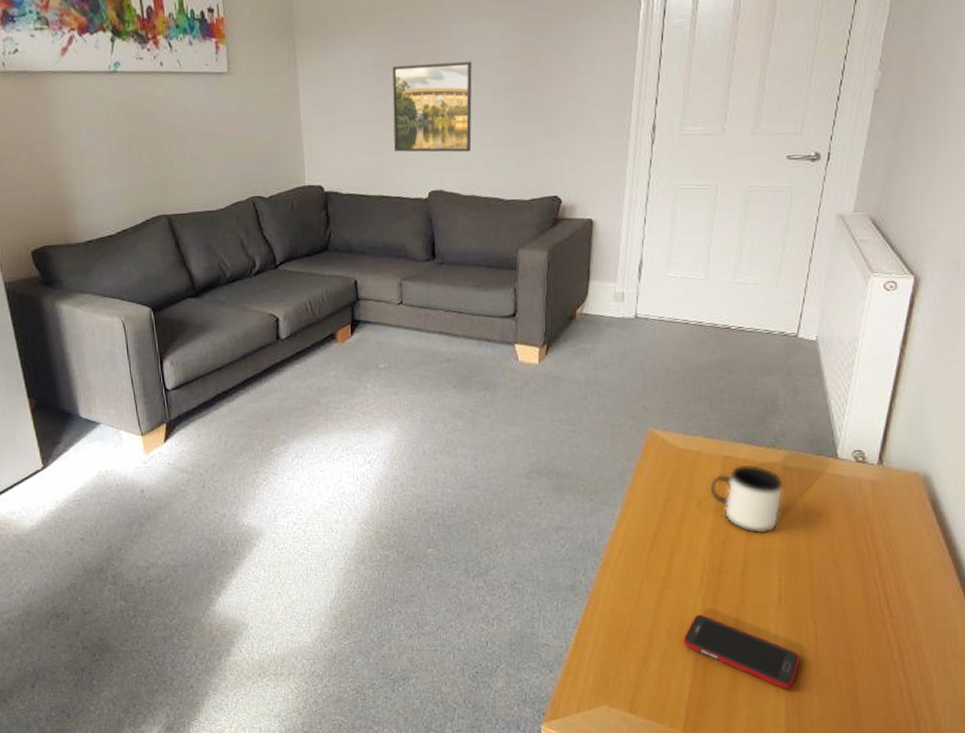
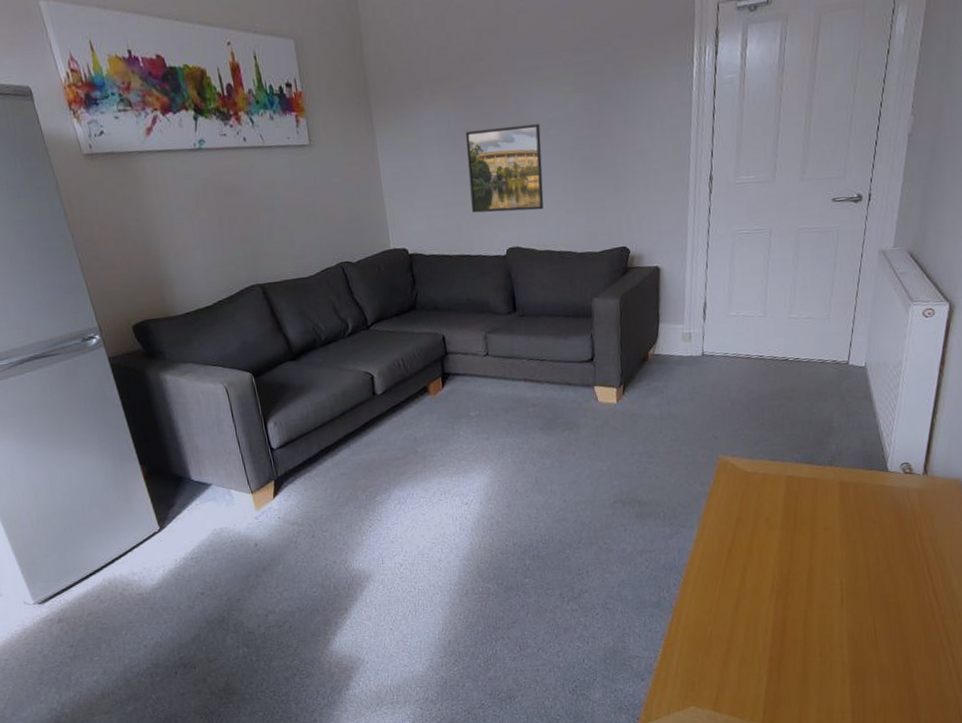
cell phone: present [683,614,800,690] -> none [758,619,862,680]
mug: present [708,464,785,534] -> none [775,481,842,544]

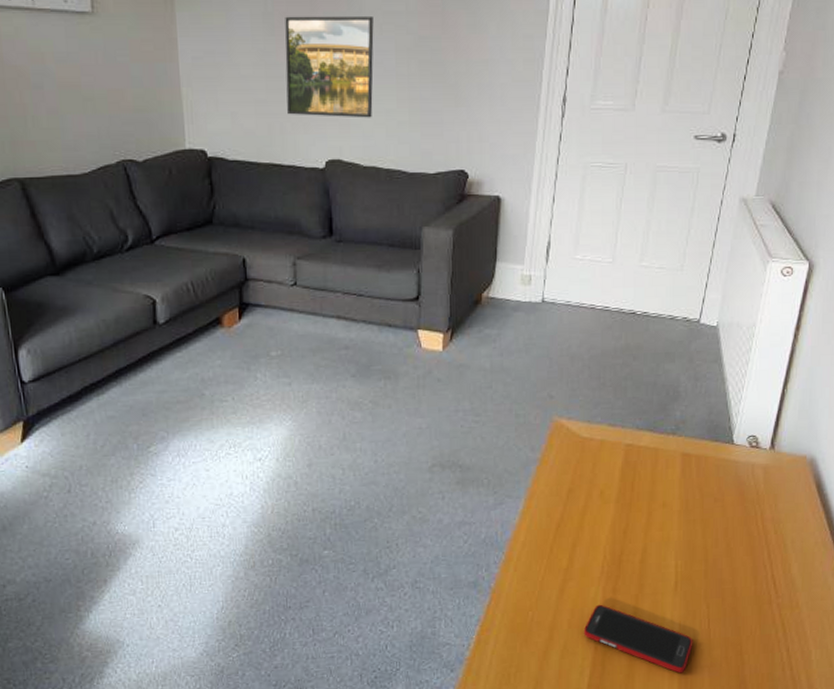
cell phone: none [758,619,862,680] -> present [583,604,693,674]

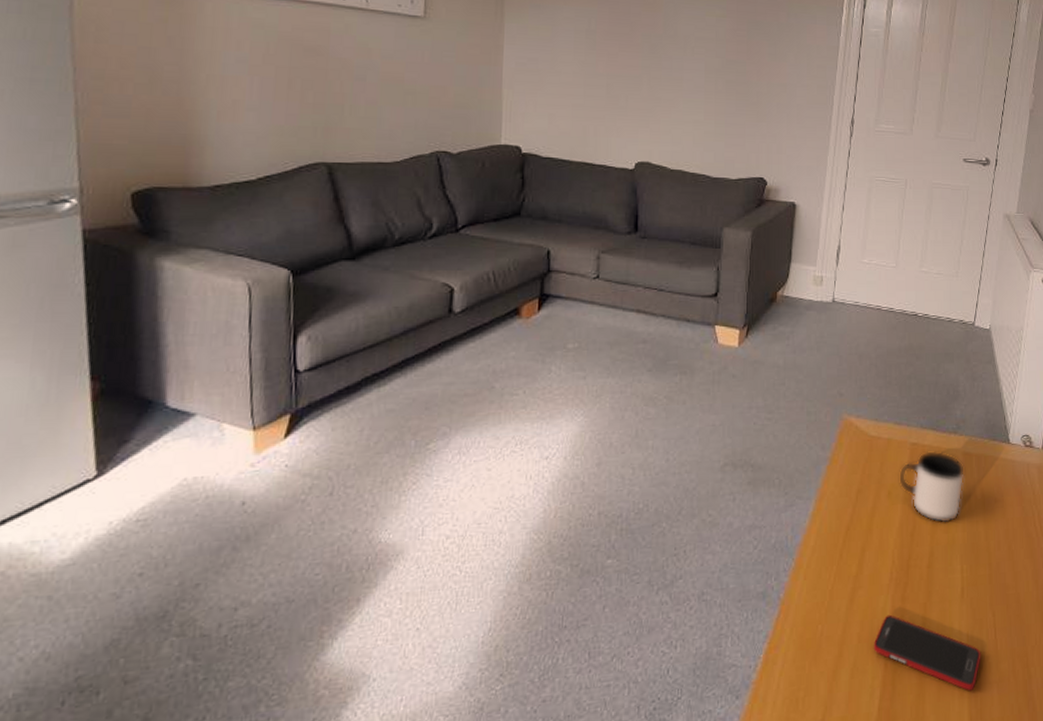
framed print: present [285,15,374,118] -> none [602,34,686,127]
mug: none [611,451,684,522] -> present [898,451,966,524]

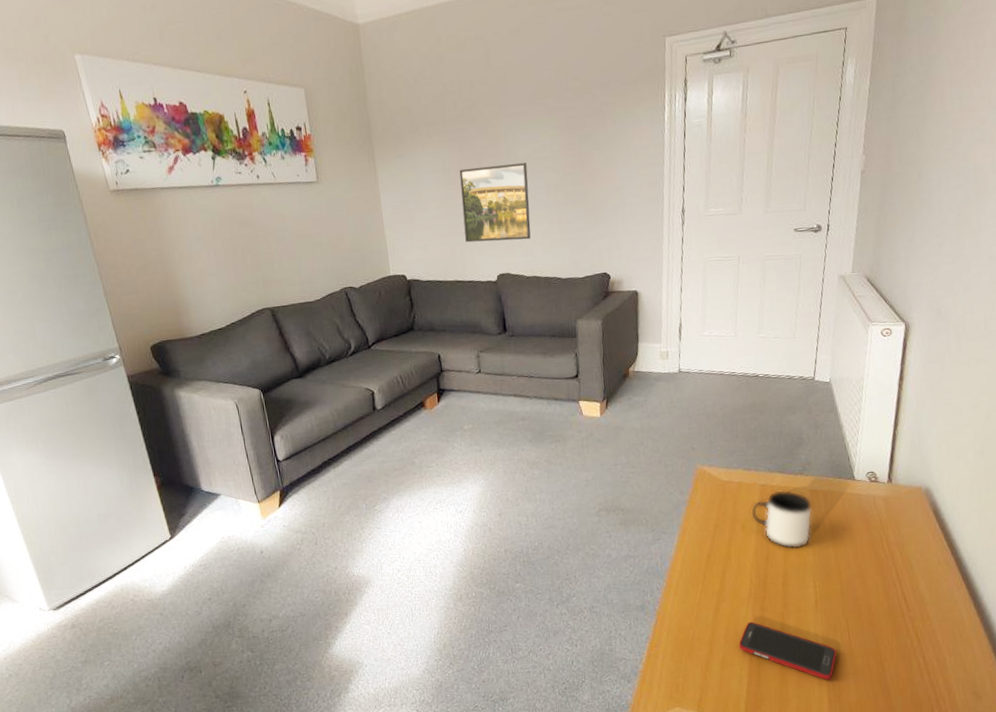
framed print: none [602,34,686,127] -> present [459,162,531,243]

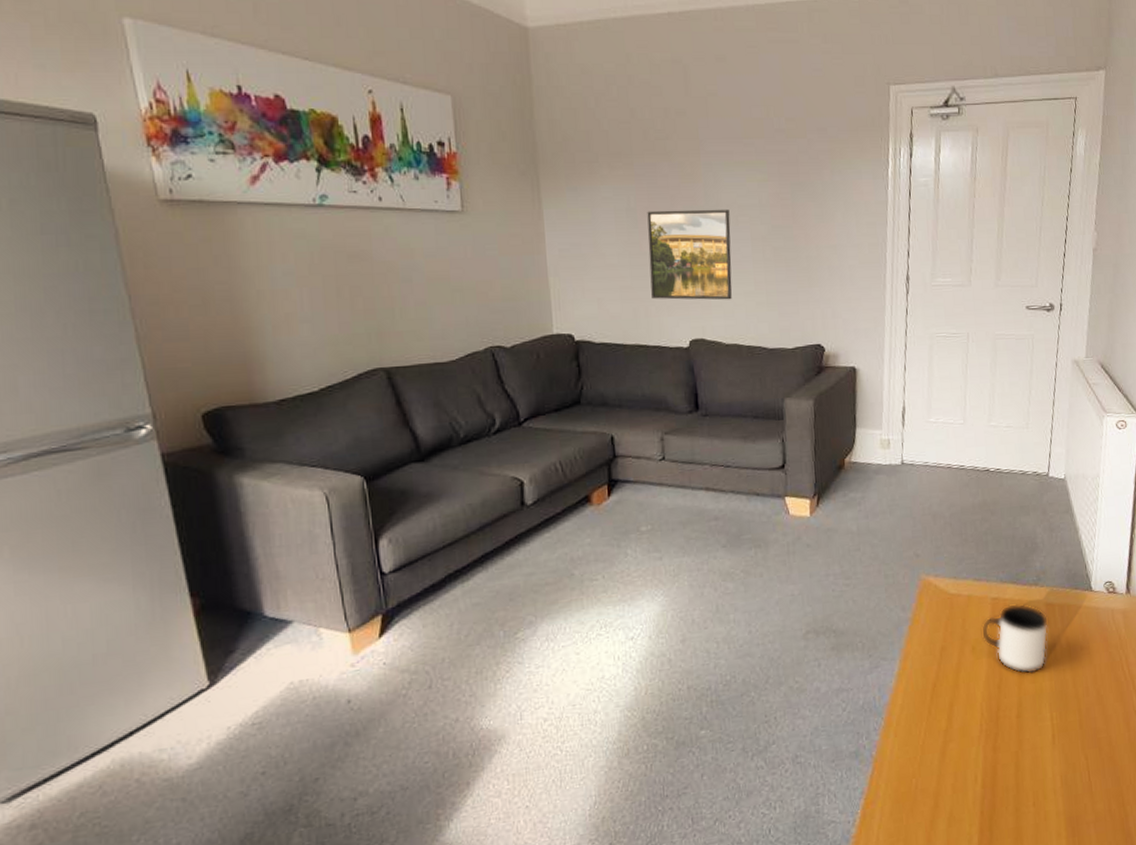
cell phone: present [738,621,837,681] -> none [968,764,1077,832]

